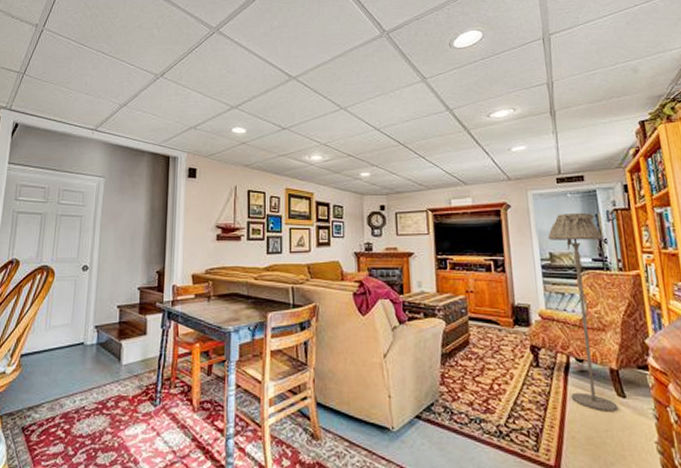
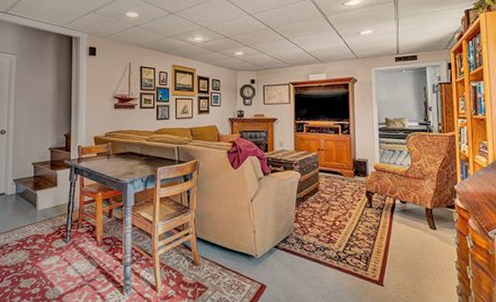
floor lamp: present [548,212,619,412] -> none [385,86,430,240]

